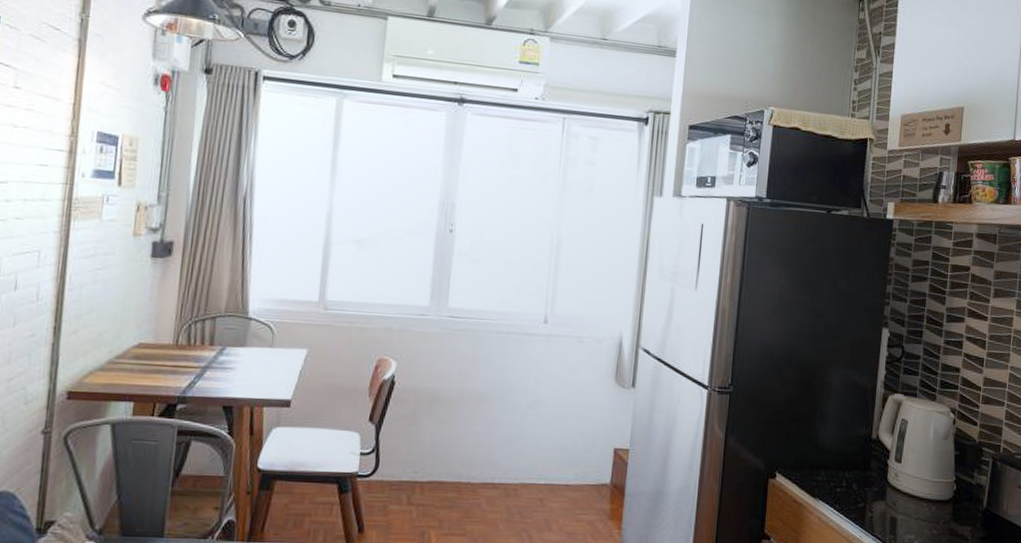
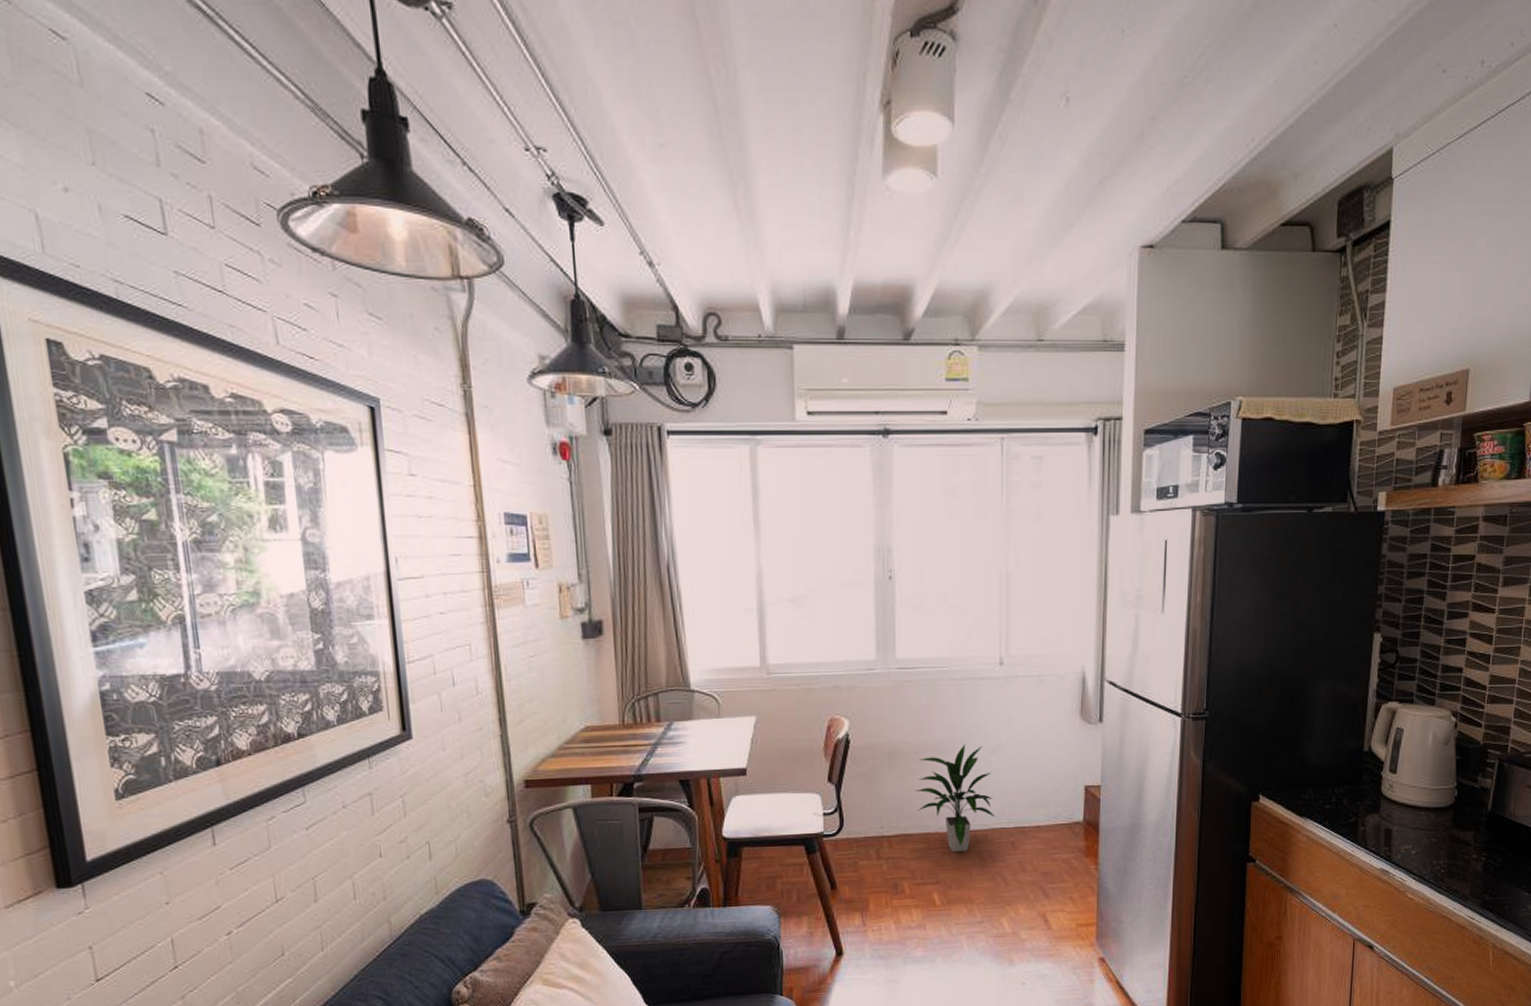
indoor plant: none [451,397,528,504] -> present [914,745,995,852]

